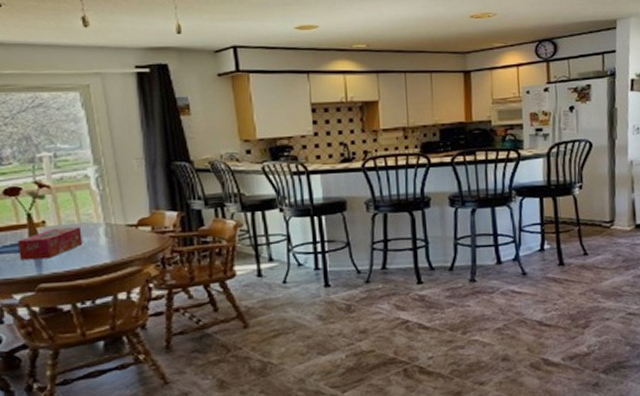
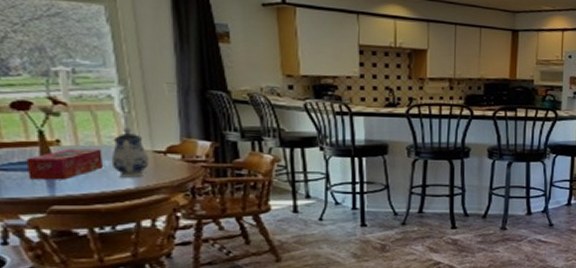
teapot: none [89,203,123,253] -> present [111,126,150,178]

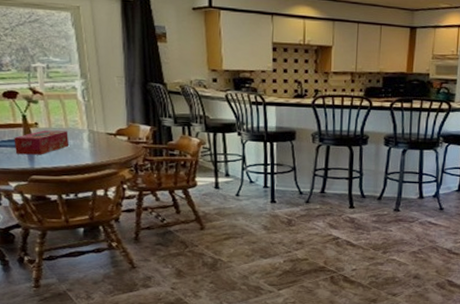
teapot: present [111,126,150,178] -> none [75,112,103,155]

